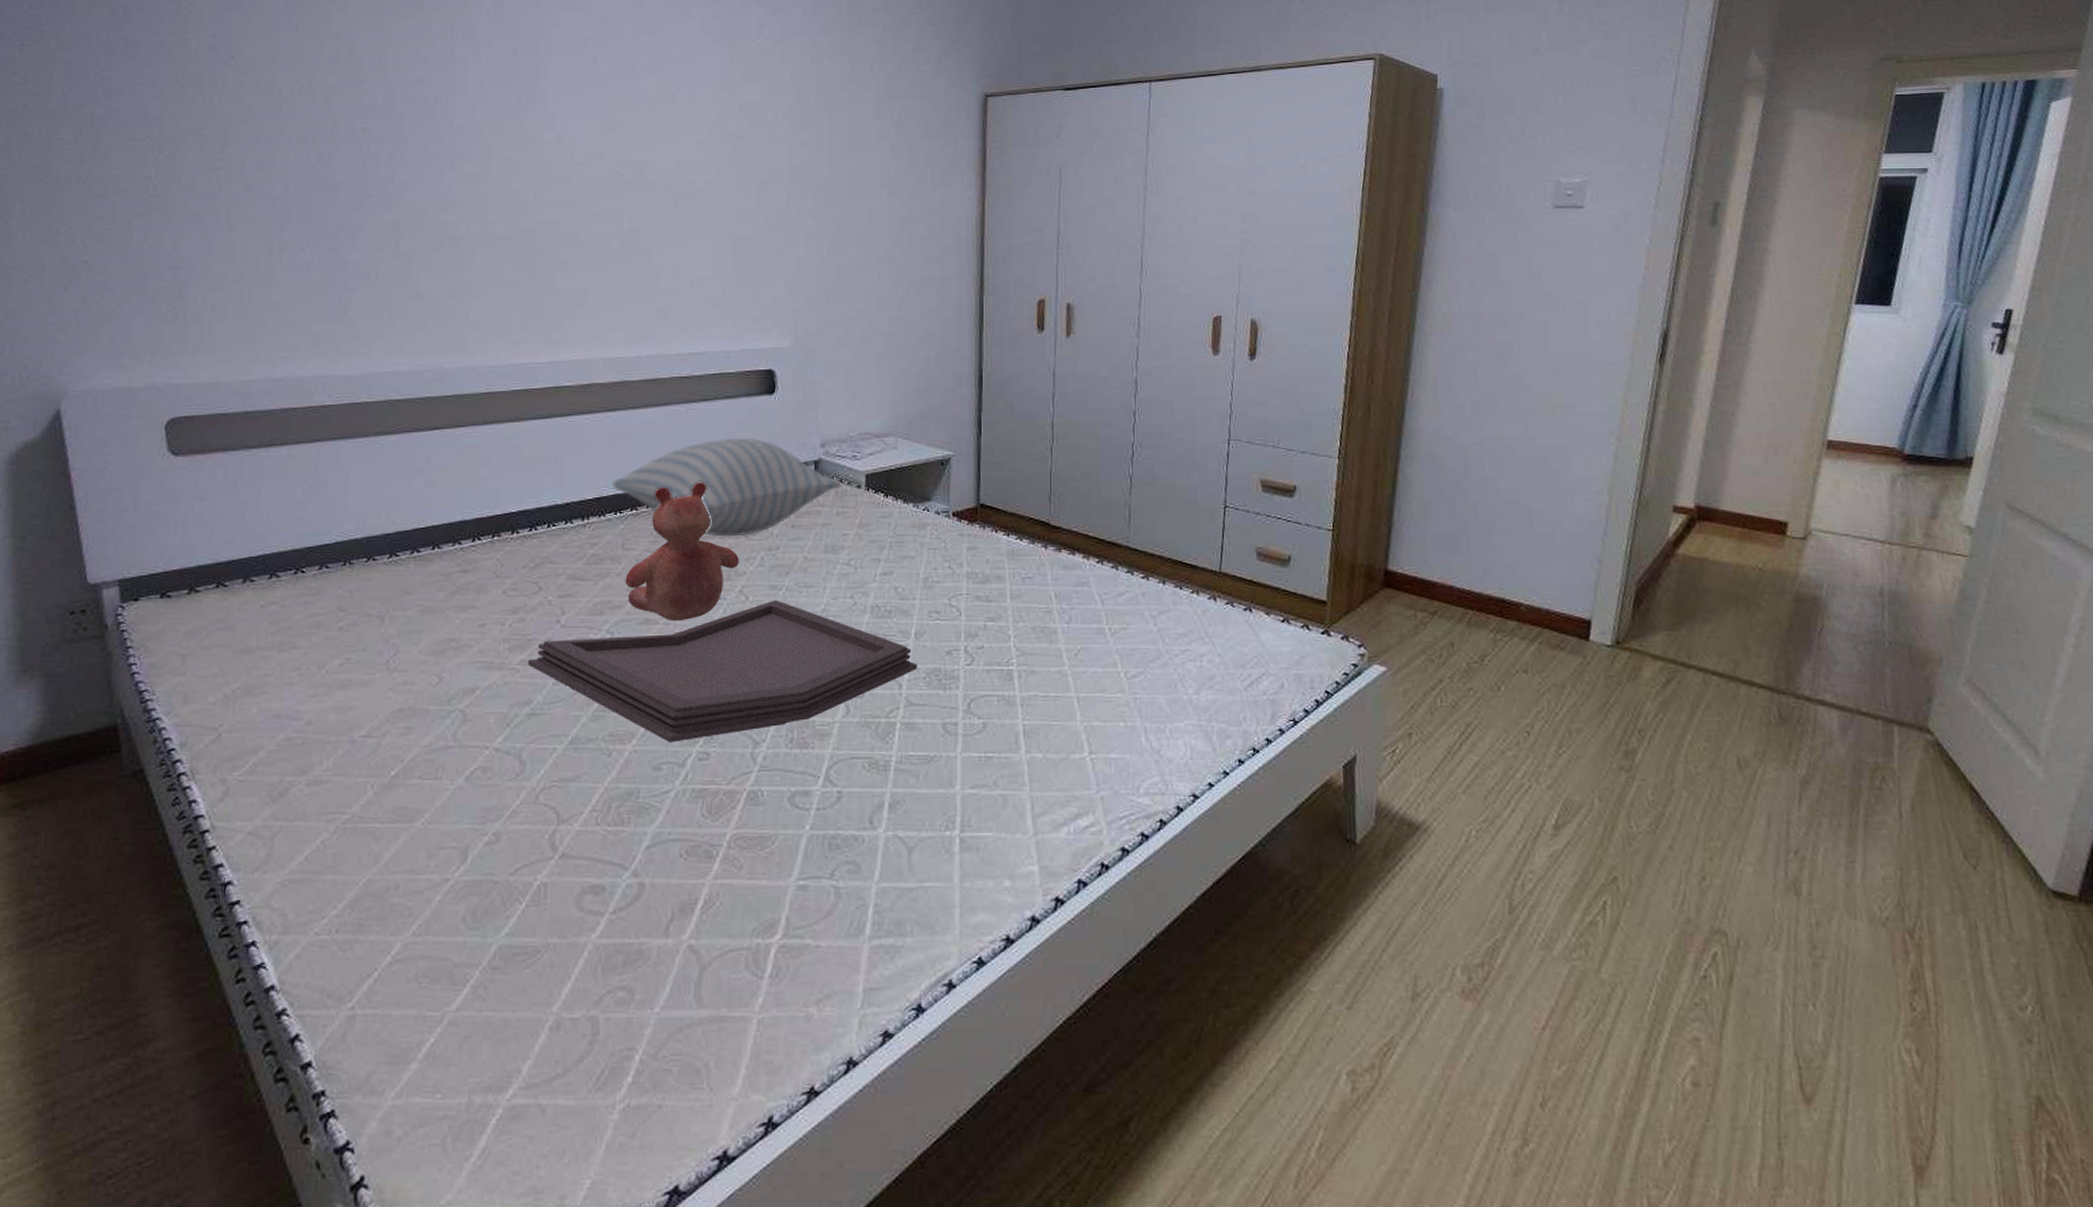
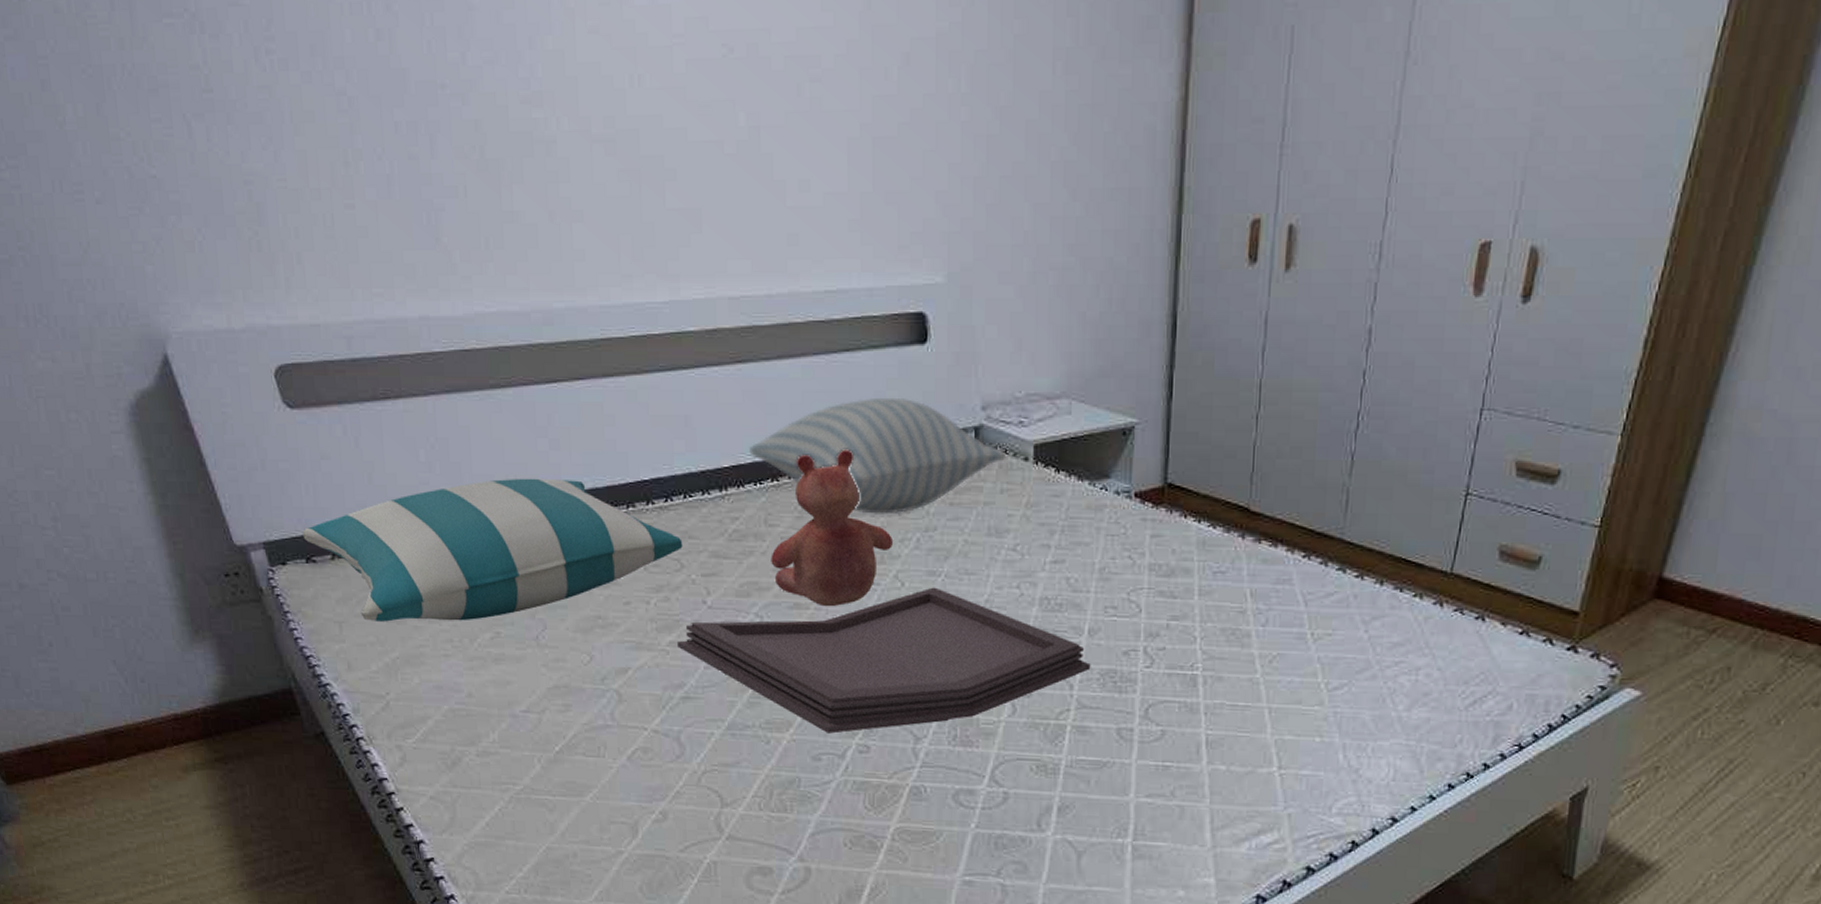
pillow: none [161,513,543,653] -> present [302,478,683,622]

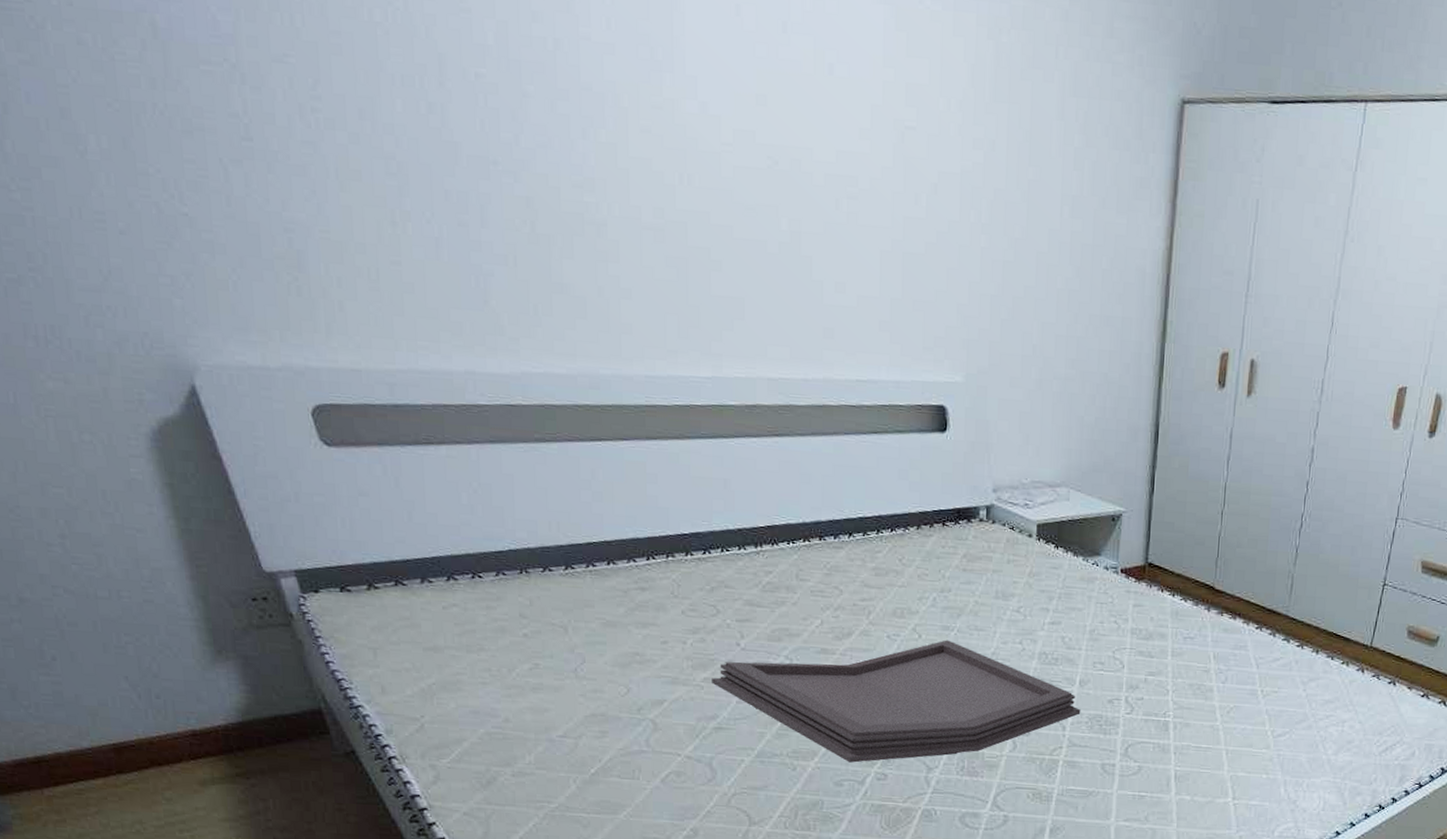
pillow: present [302,478,683,622] -> none [336,525,719,652]
pillow: present [749,397,1007,515] -> none [784,475,1014,576]
teddy bear: present [771,449,892,607] -> none [801,518,912,653]

